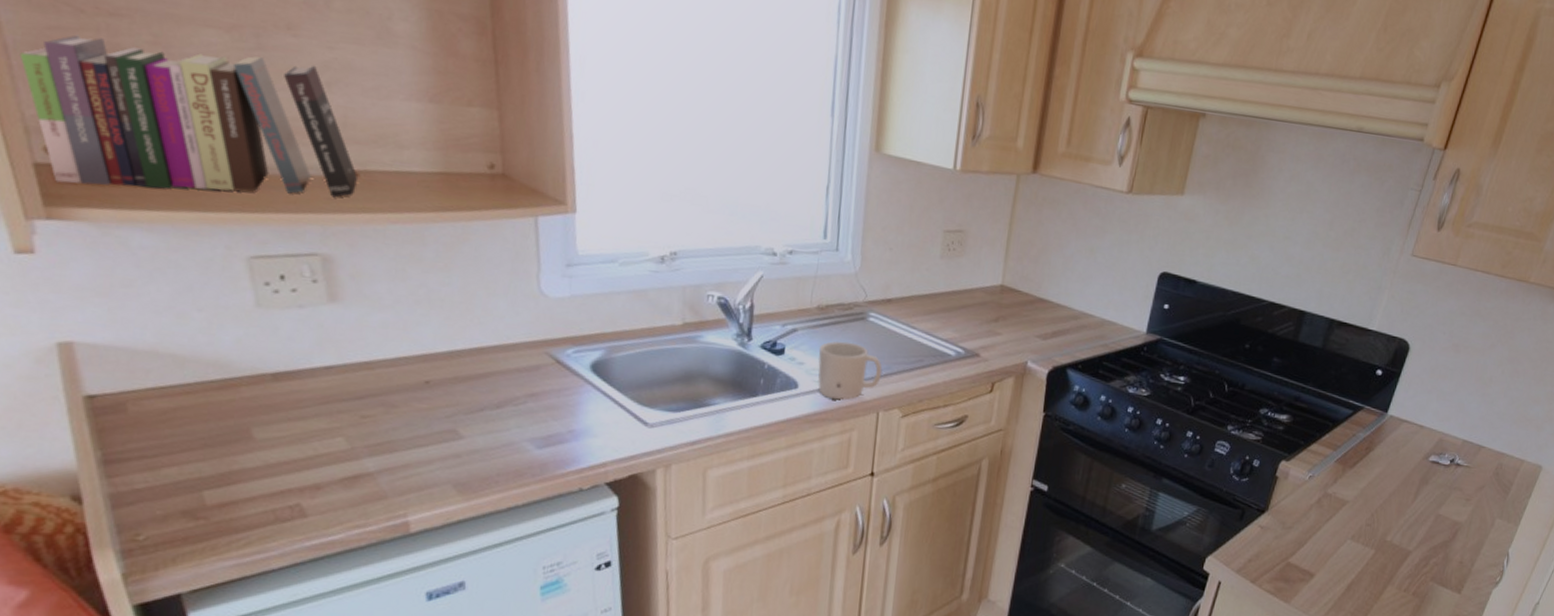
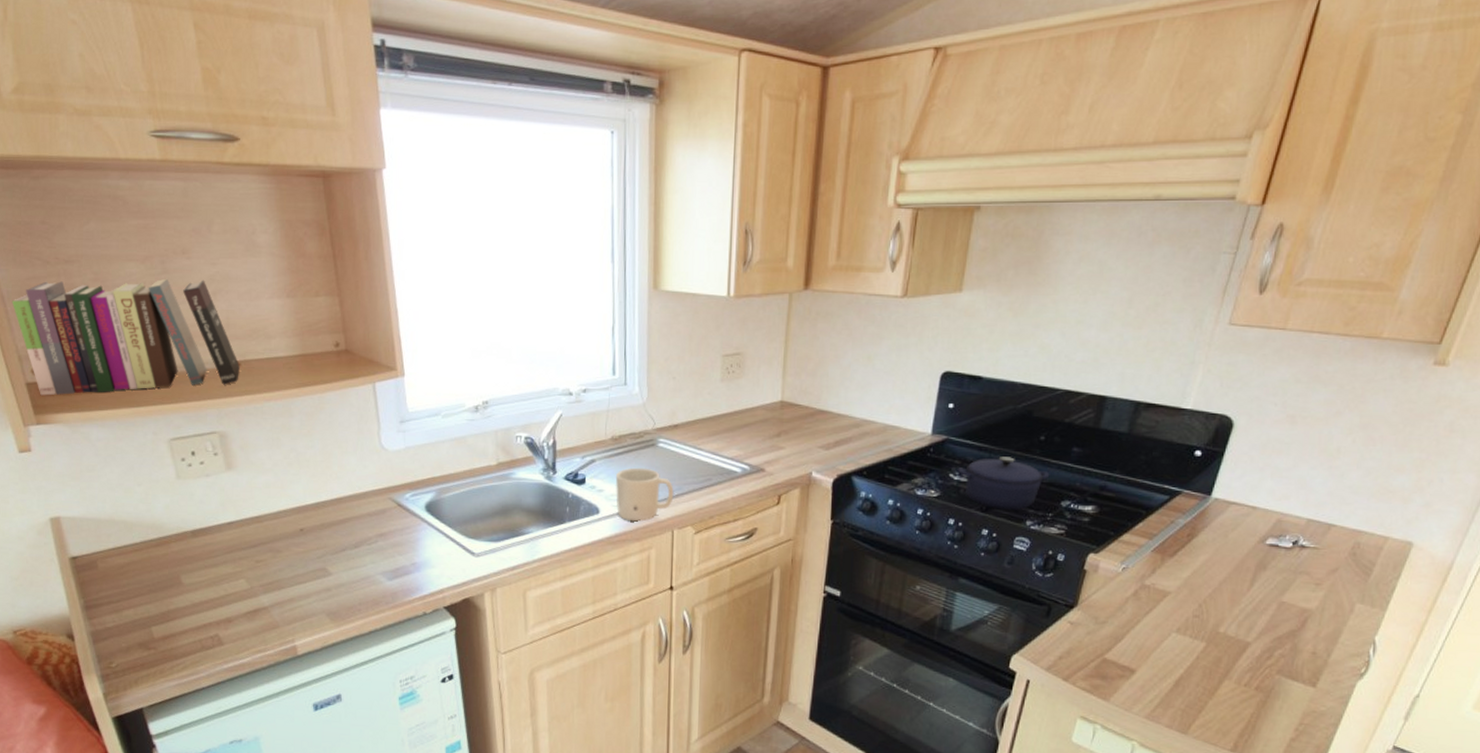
cooking pot: none [1169,360,1252,415] -> present [958,455,1050,511]

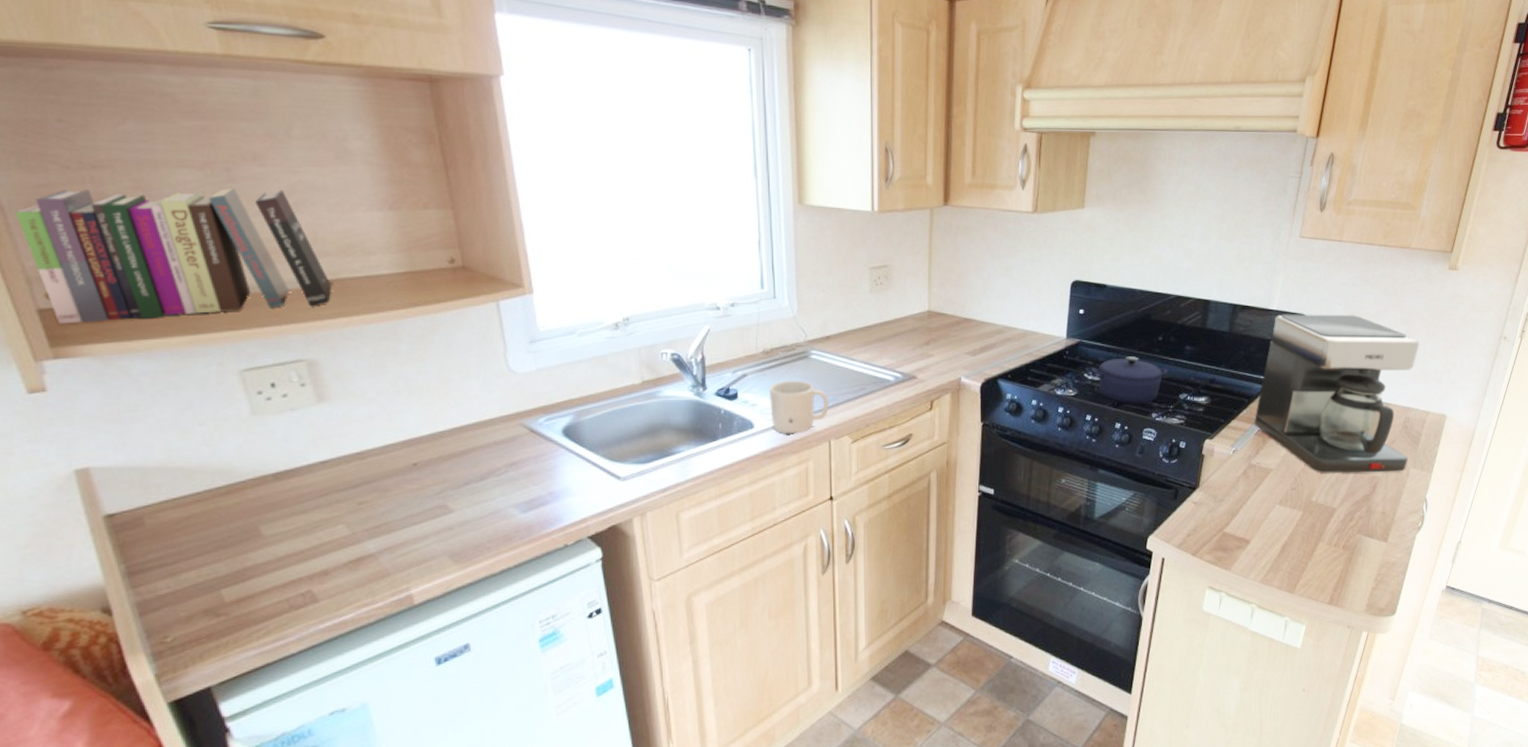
coffee maker: none [1151,414,1382,607] -> present [1254,314,1419,474]

